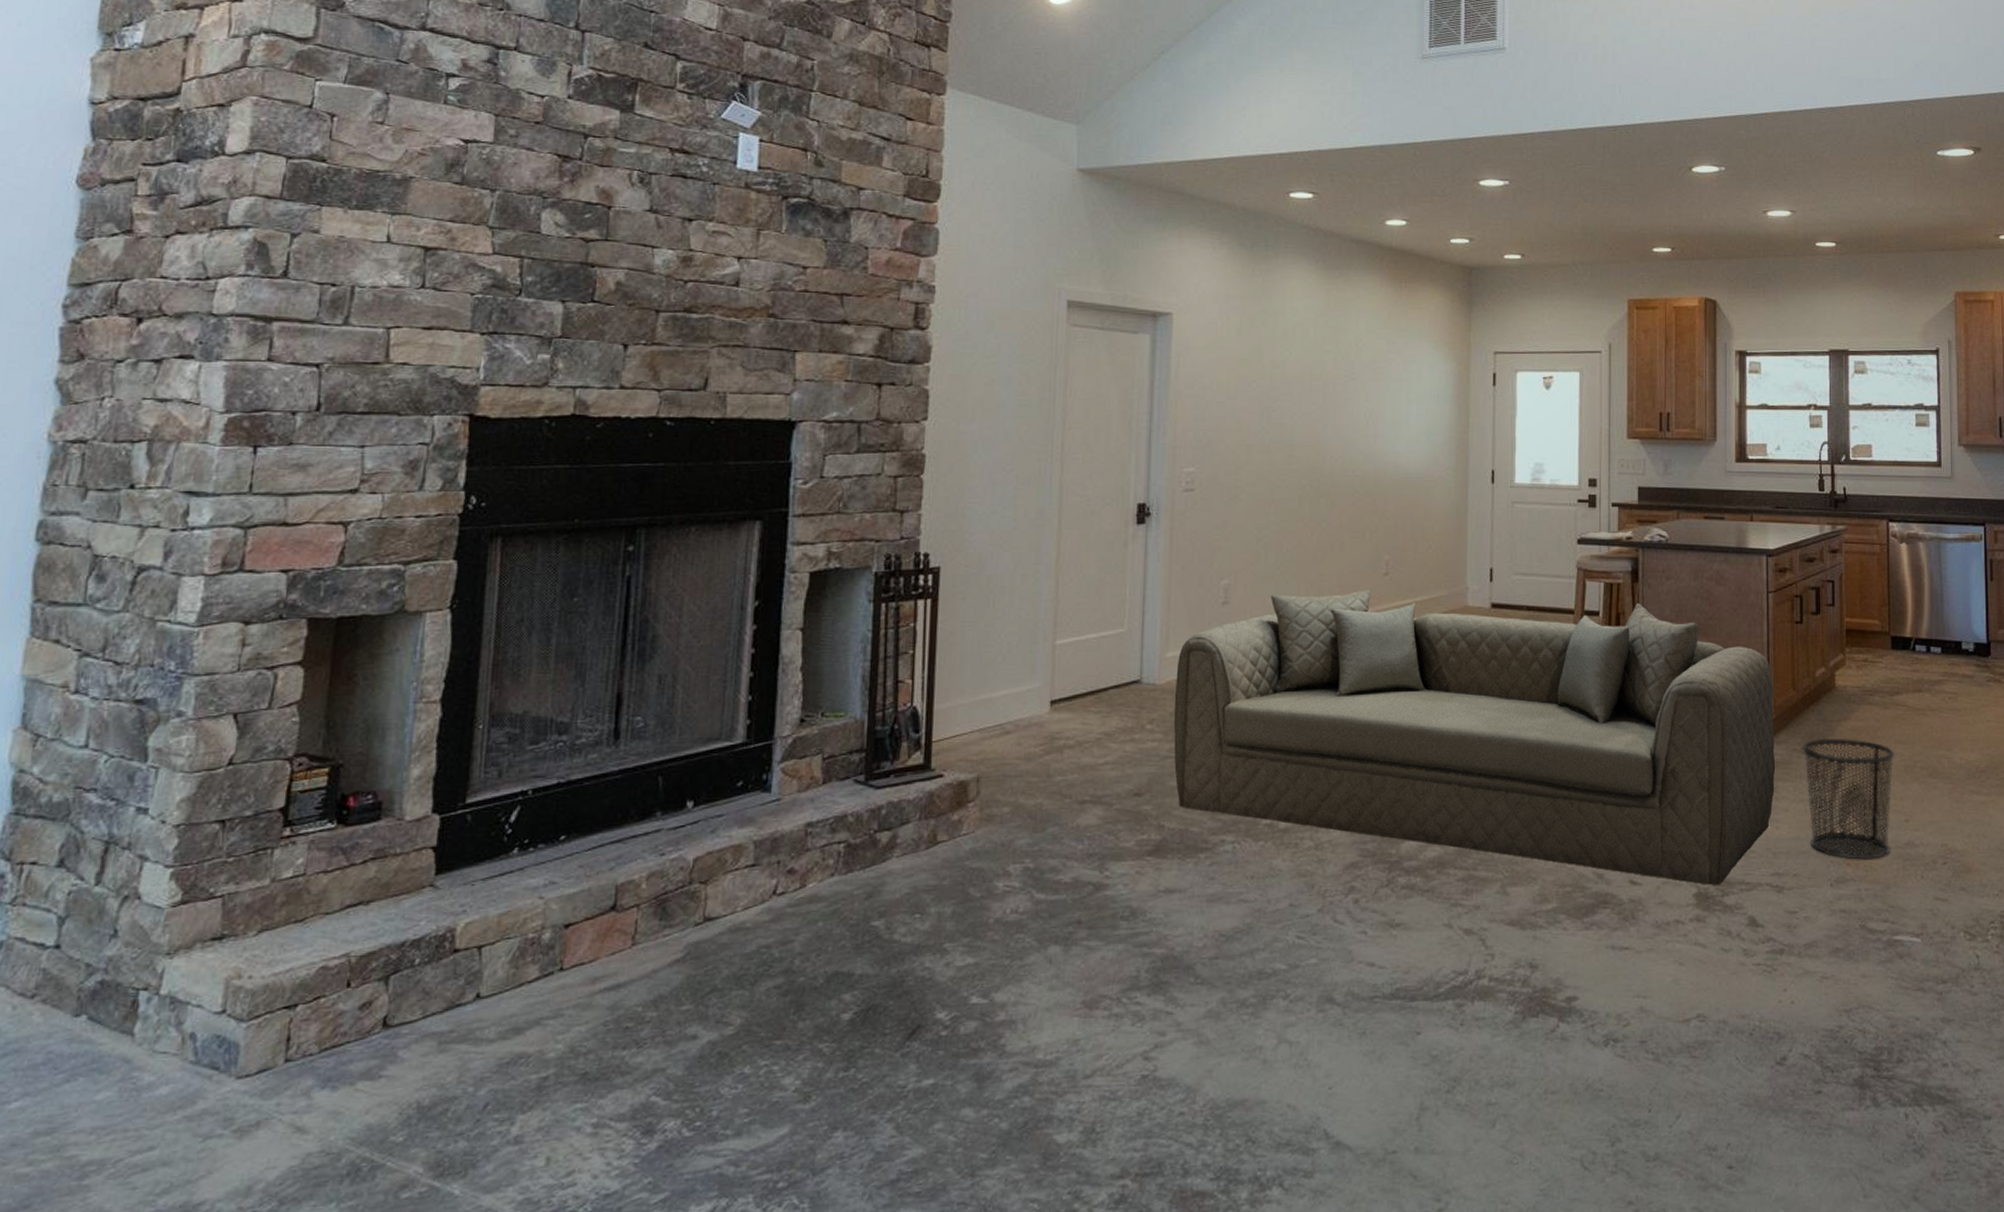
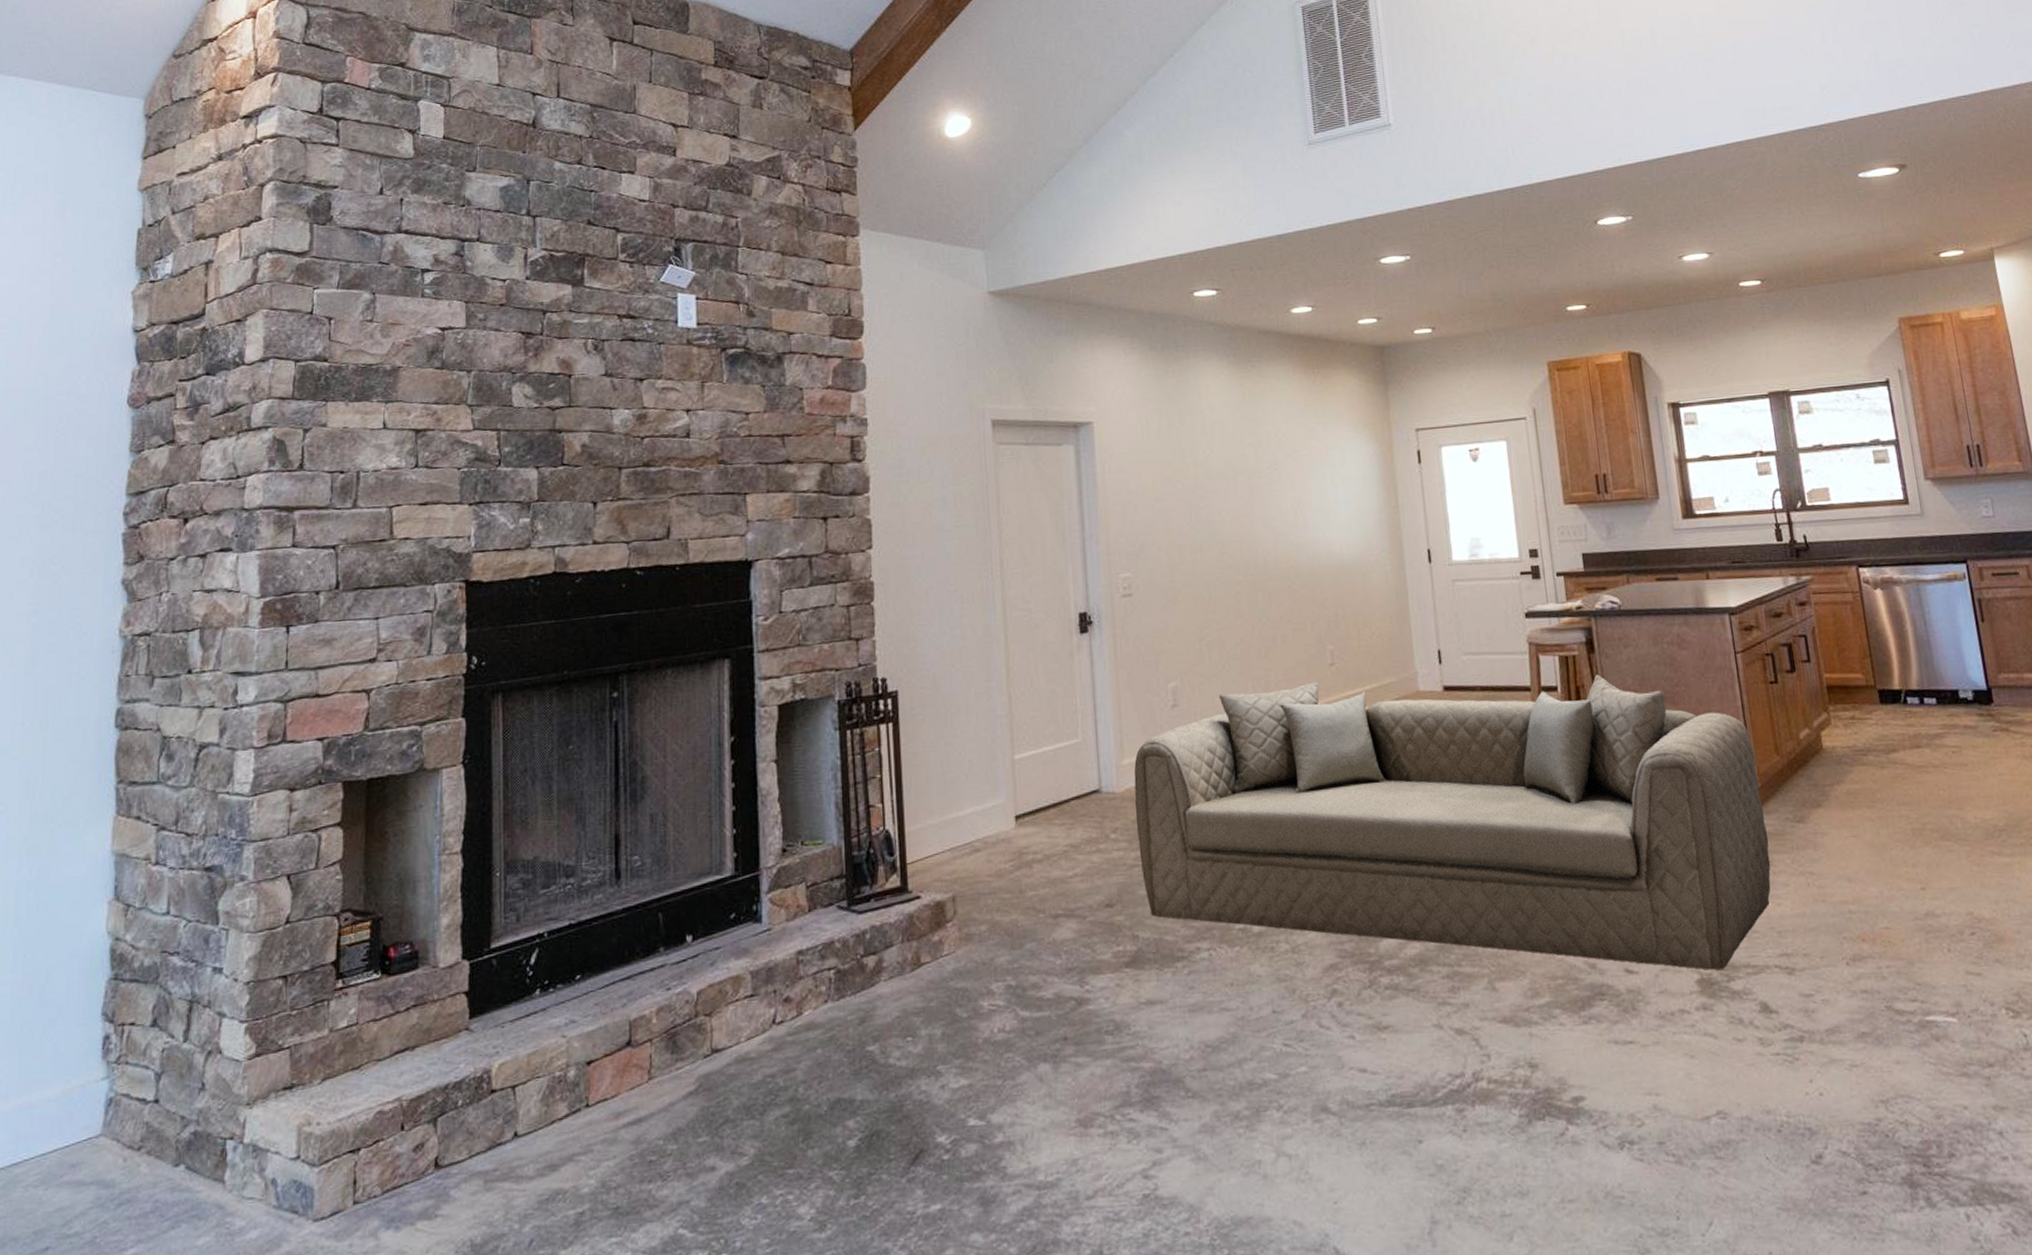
waste bin: present [1801,738,1894,860] -> none [1794,803,1909,935]

